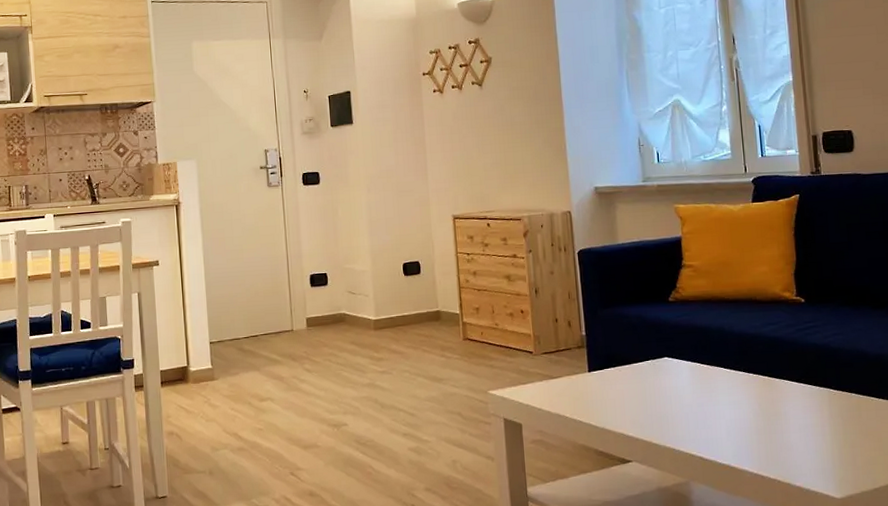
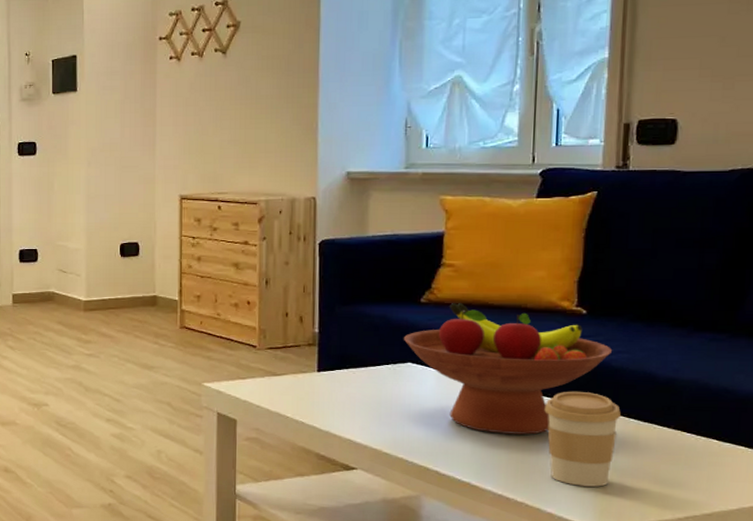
fruit bowl: none [659,300,829,417] -> present [404,303,612,435]
coffee cup: none [782,372,844,459] -> present [544,391,621,487]

